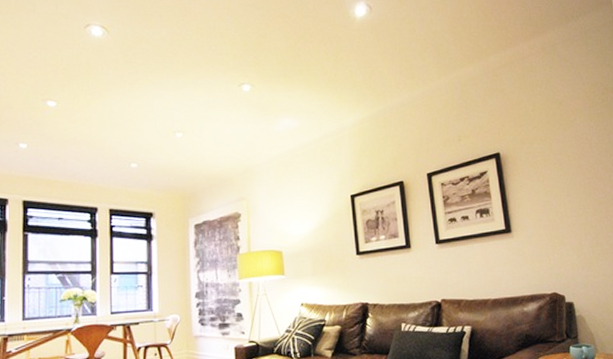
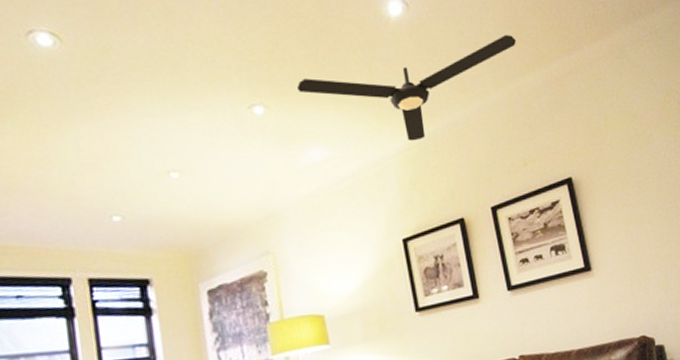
ceiling fan: none [277,33,460,117] -> present [296,35,516,141]

